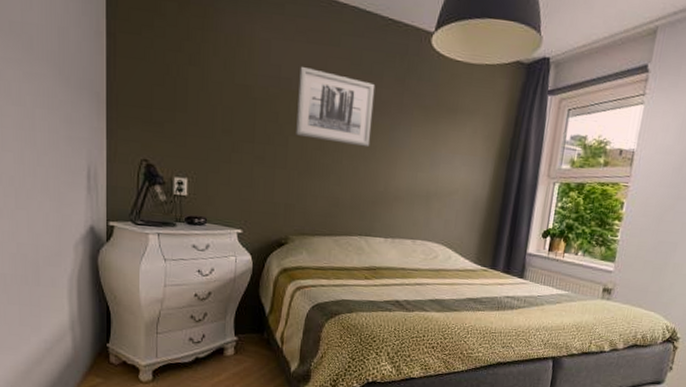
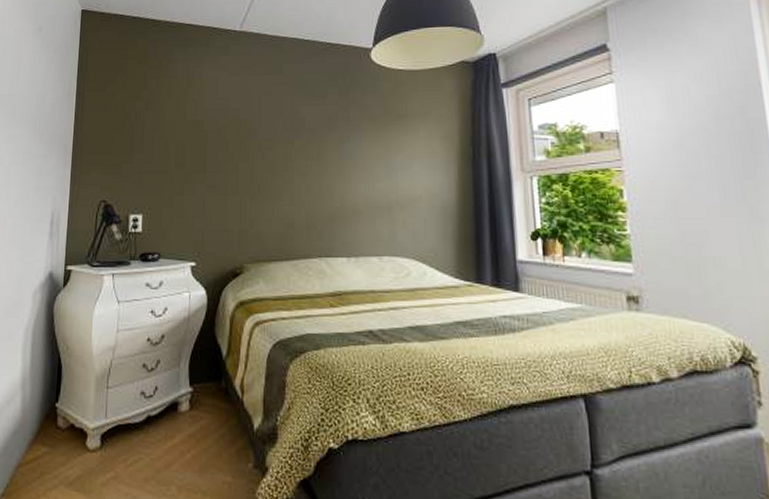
wall art: present [296,66,376,148] -> none [246,96,321,164]

